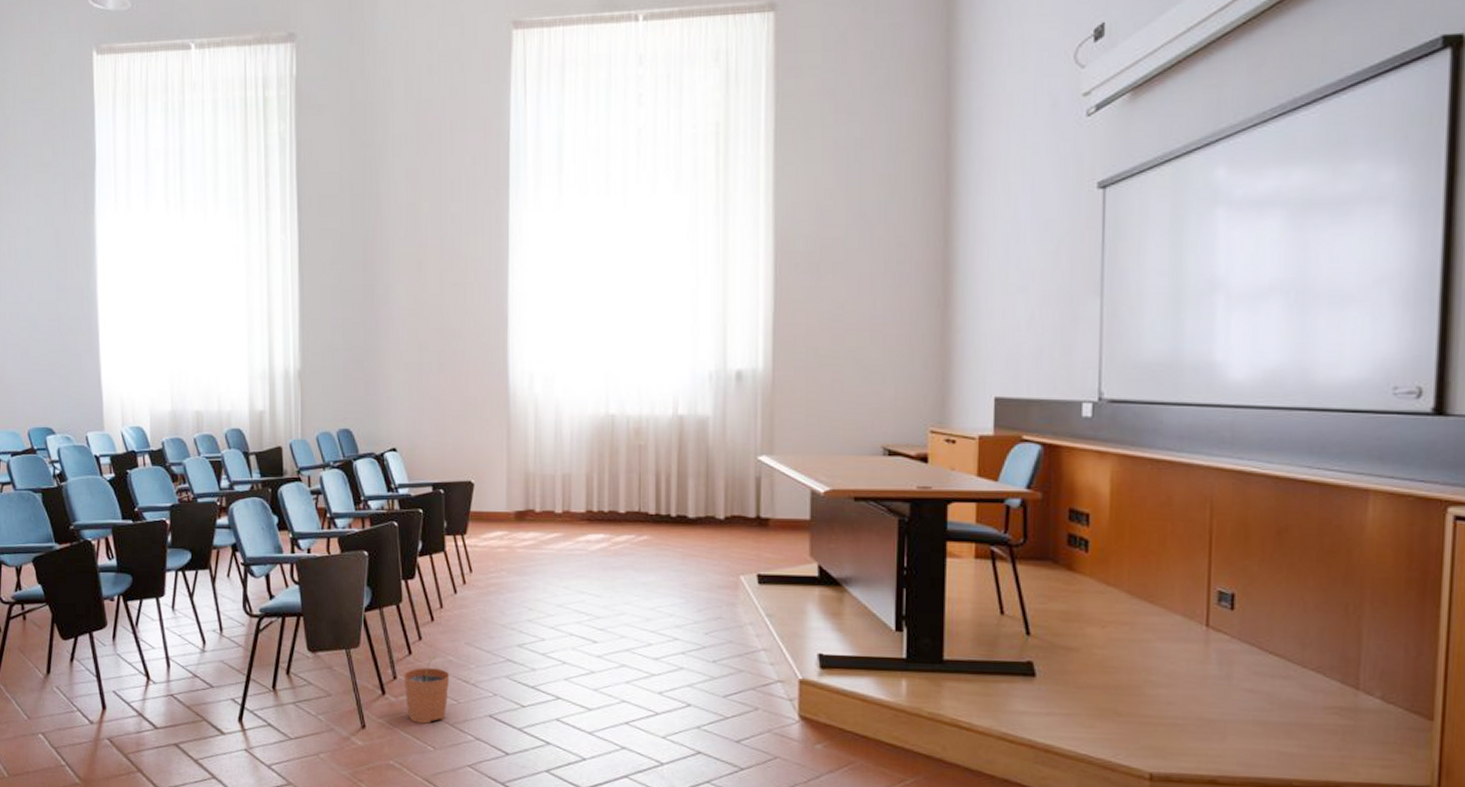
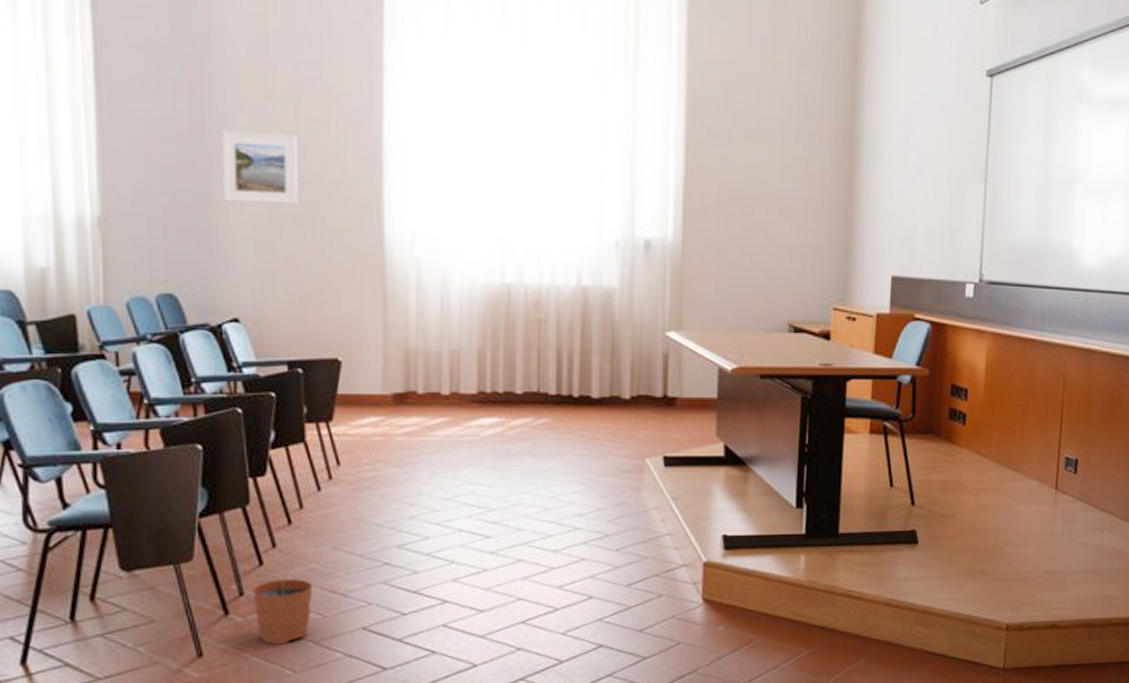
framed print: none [386,296,442,354] -> present [222,130,298,204]

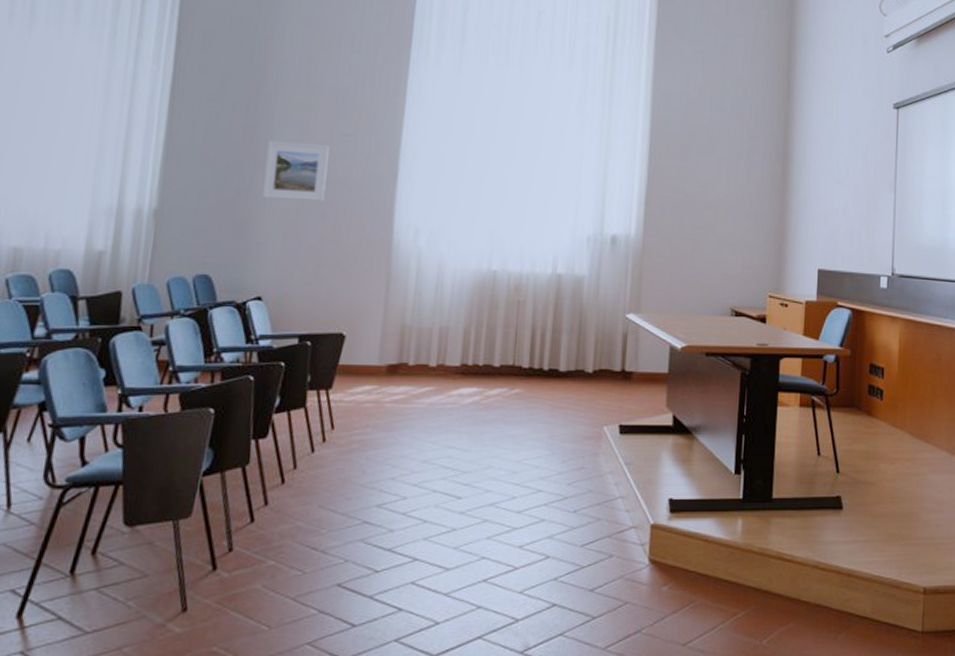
plant pot: present [252,565,313,645] -> none [240,522,297,600]

